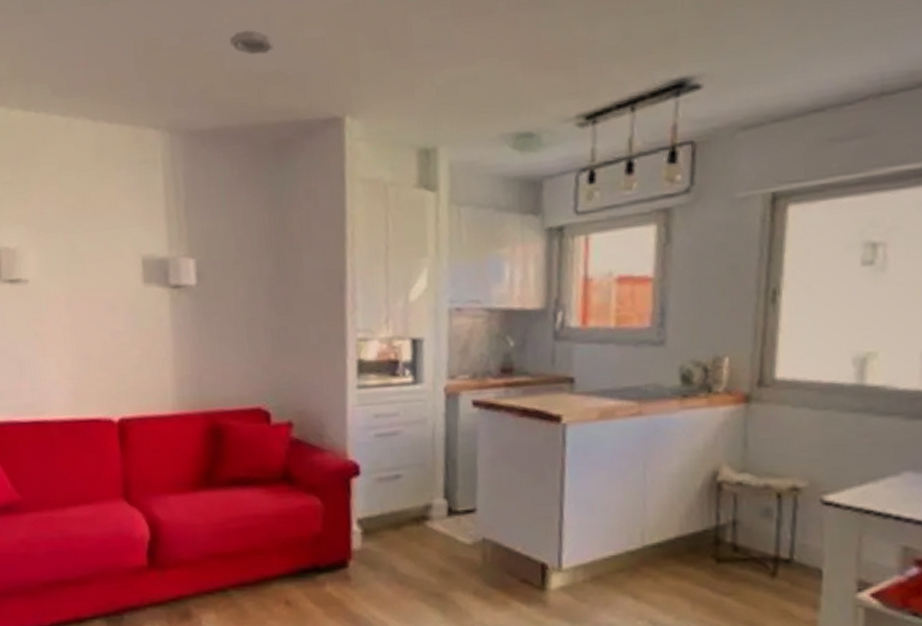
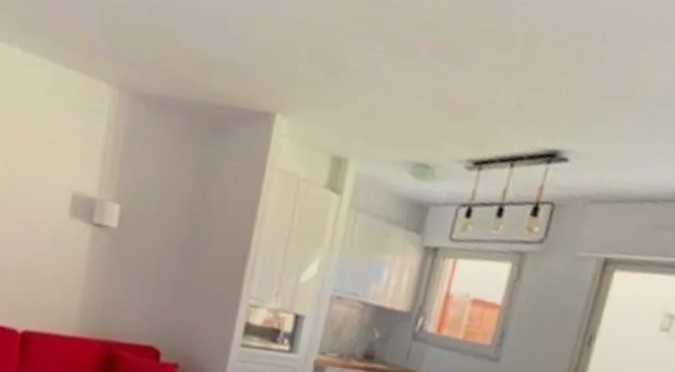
smoke detector: present [229,30,275,55] -> none [189,17,228,43]

